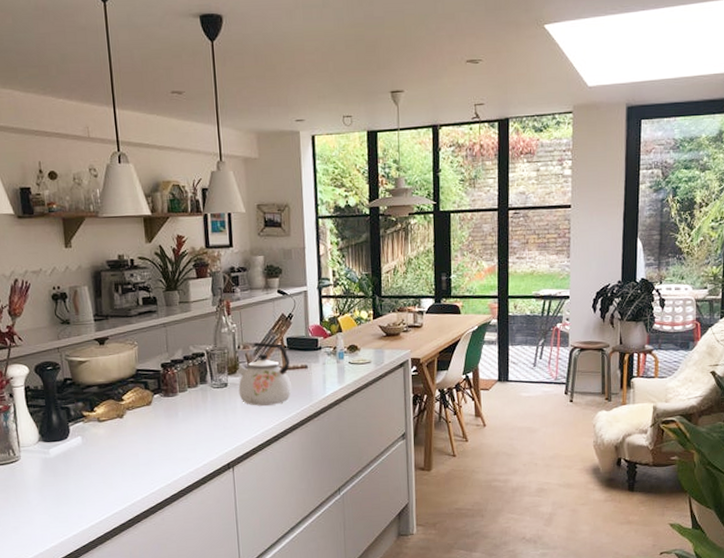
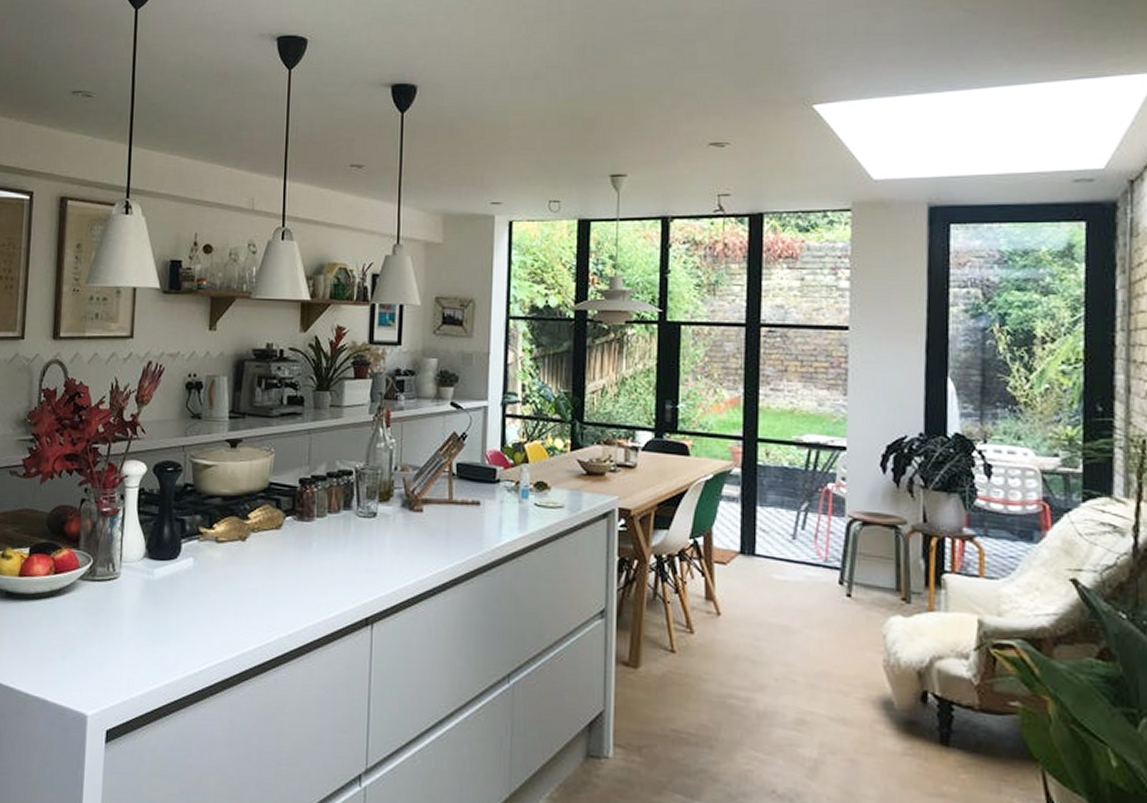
kettle: present [237,342,292,406] -> none [389,465,458,549]

